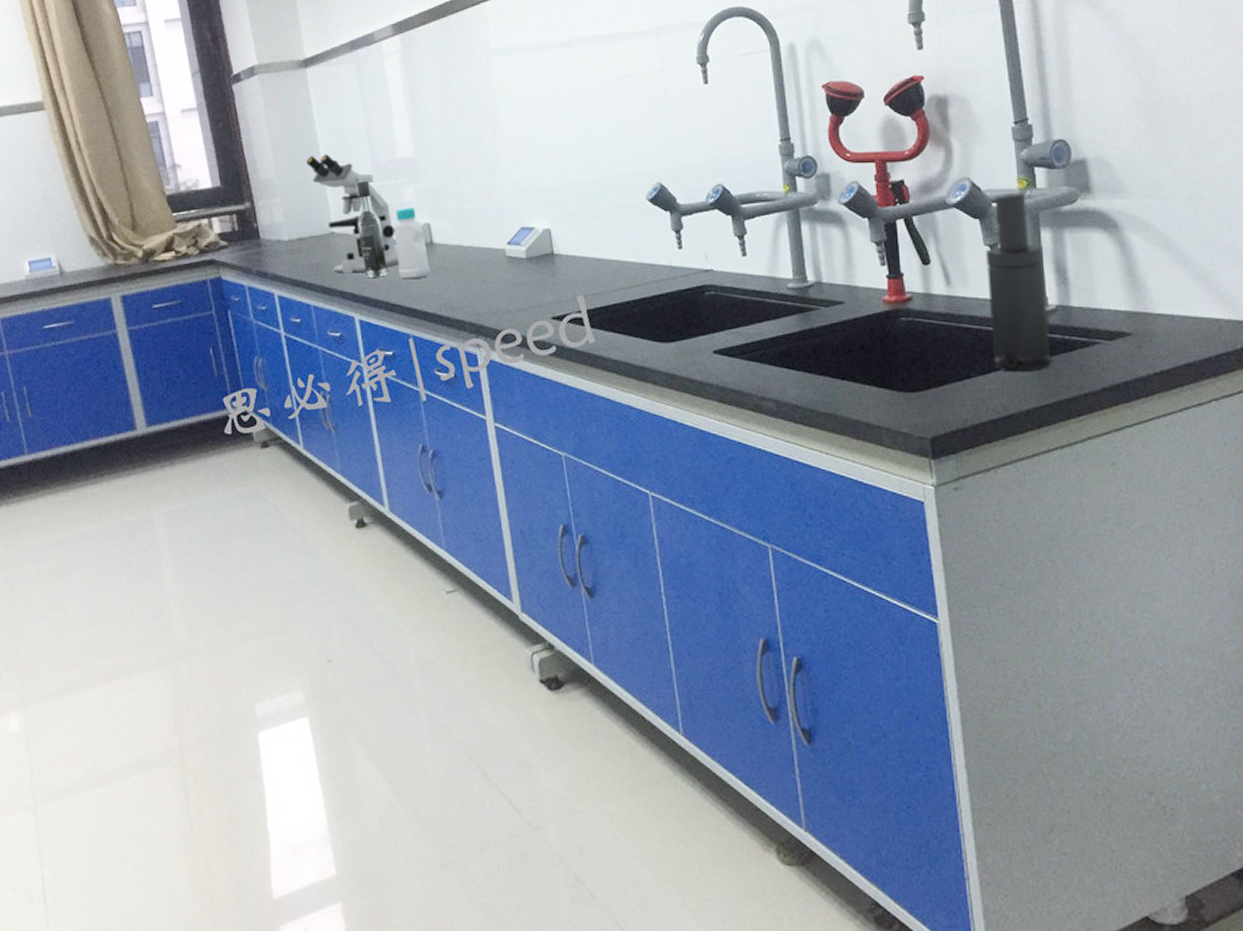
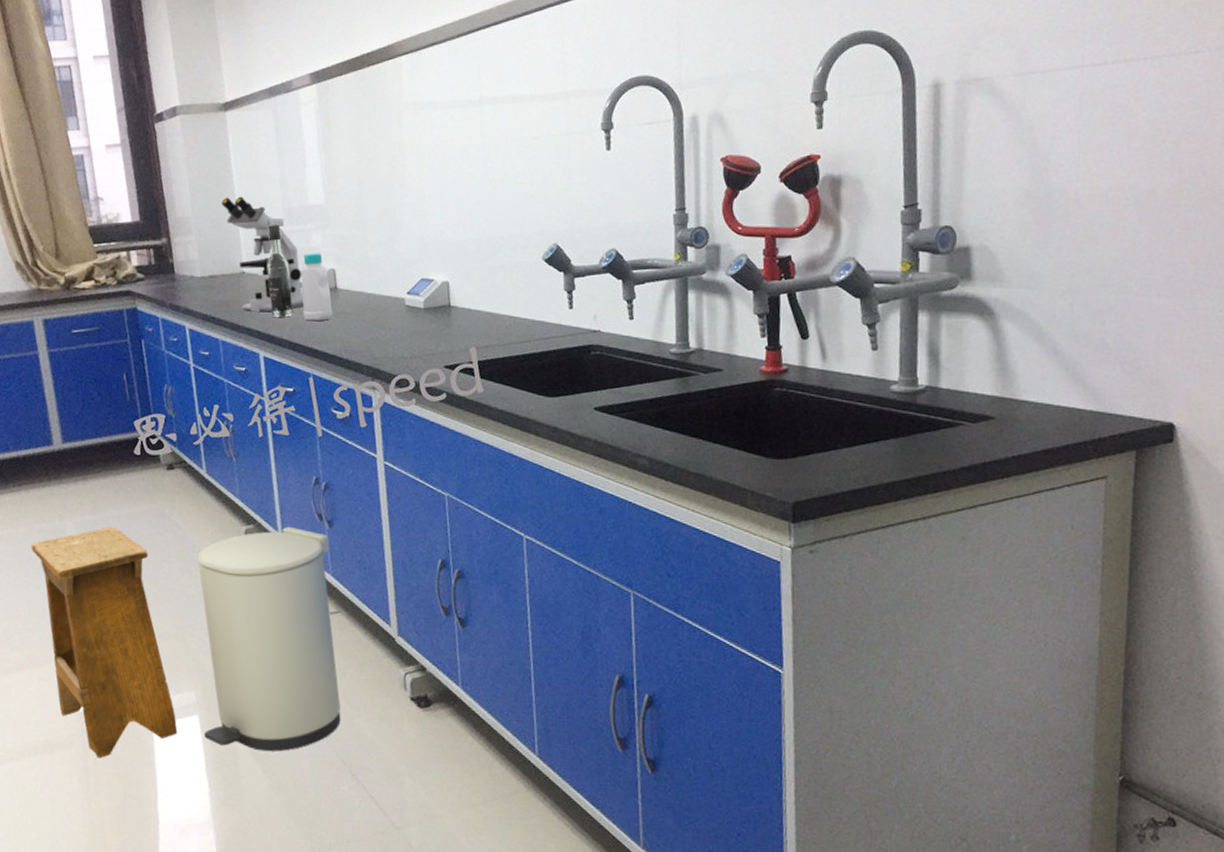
stool: none [116,515,286,775] -> present [31,527,178,759]
pedal bin: none [298,500,465,752] -> present [197,526,341,751]
soap dispenser: present [985,192,1050,372] -> none [860,274,919,447]

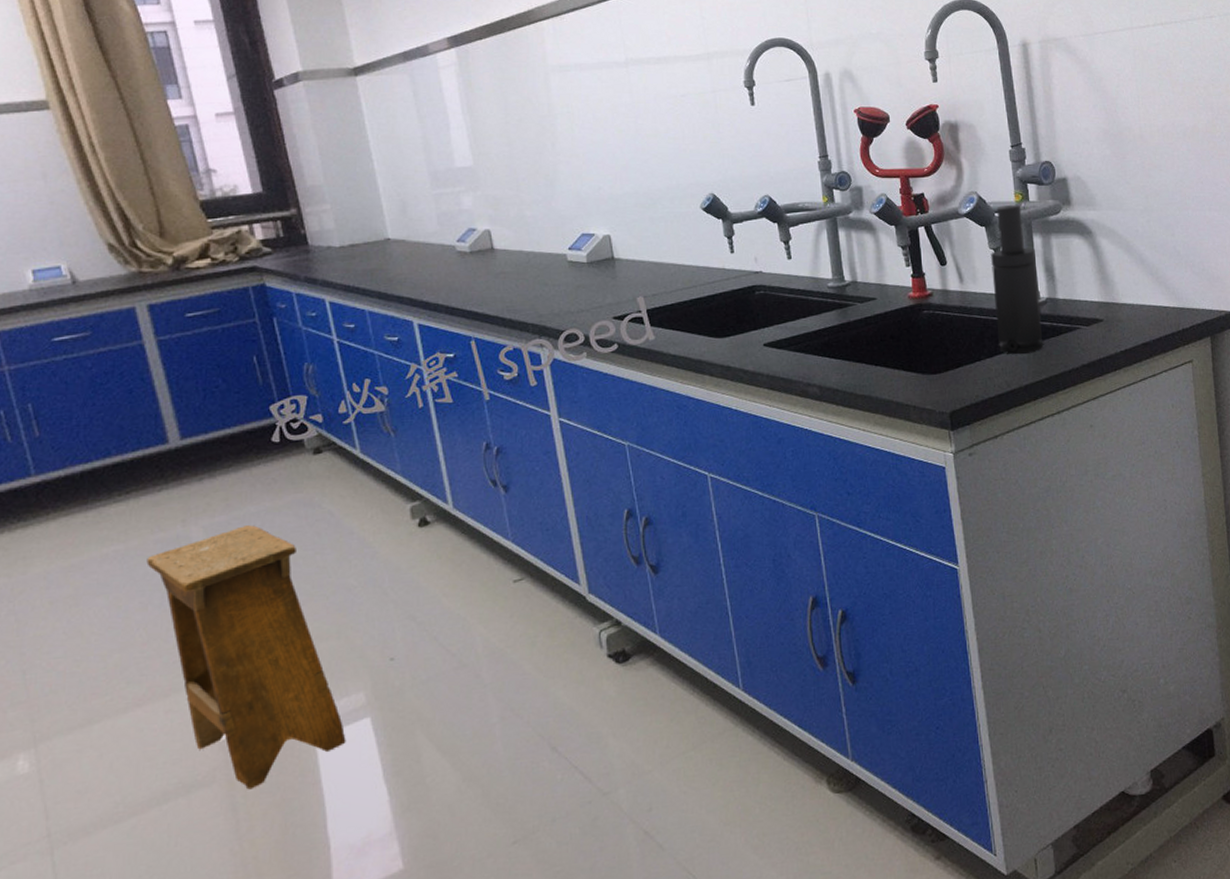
pedal bin: present [197,526,341,751] -> none [356,497,534,746]
microscope: present [221,196,304,313] -> none [358,162,459,279]
bottle: present [266,224,294,318] -> none [413,188,449,284]
bottle: present [300,253,333,322] -> none [453,215,492,284]
soap dispenser: none [860,274,919,447] -> present [990,204,1043,354]

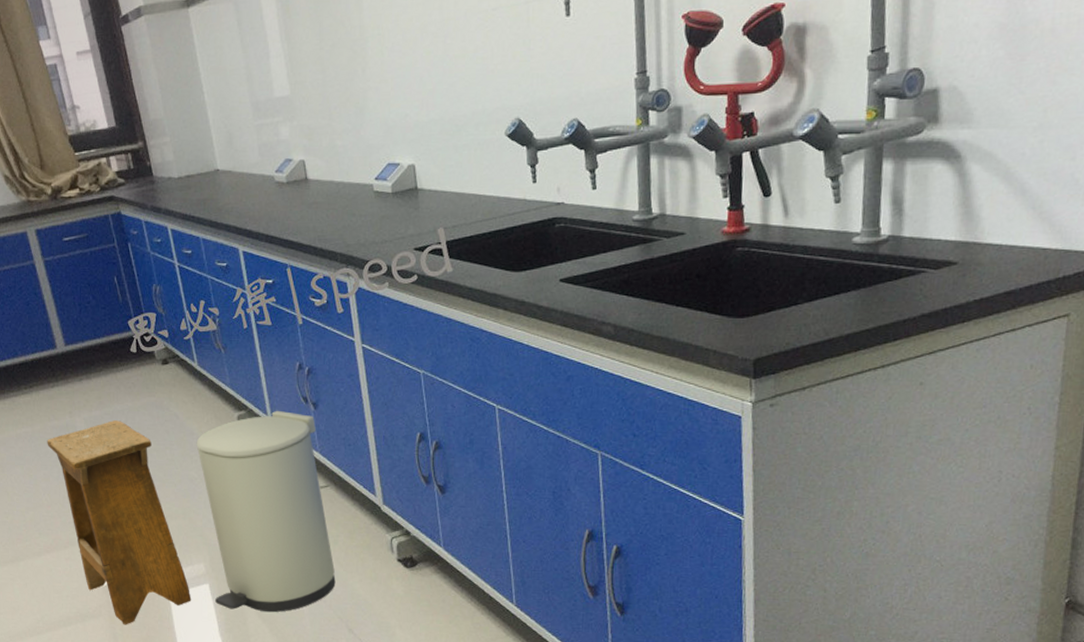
pedal bin: none [356,497,534,746] -> present [196,410,336,612]
soap dispenser: present [990,204,1043,354] -> none [821,123,883,299]

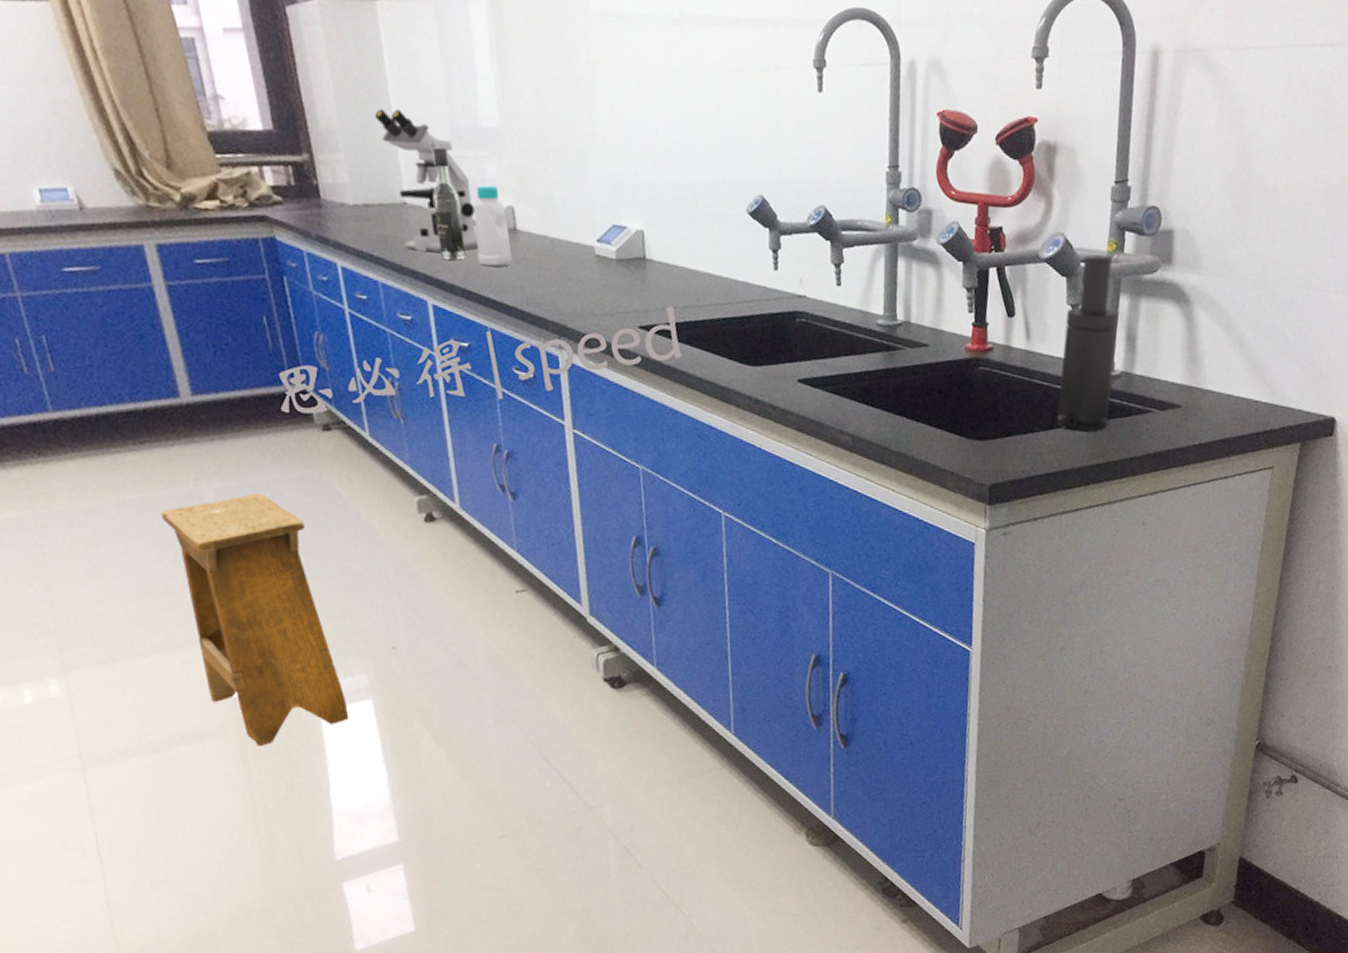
microscope: none [192,94,277,208] -> present [375,109,478,253]
pedal bin: present [196,410,336,612] -> none [363,497,530,735]
bottle: none [238,119,268,213] -> present [433,147,467,261]
bottle: none [272,145,305,214] -> present [473,185,513,267]
soap dispenser: none [821,123,883,299] -> present [1057,254,1119,432]

